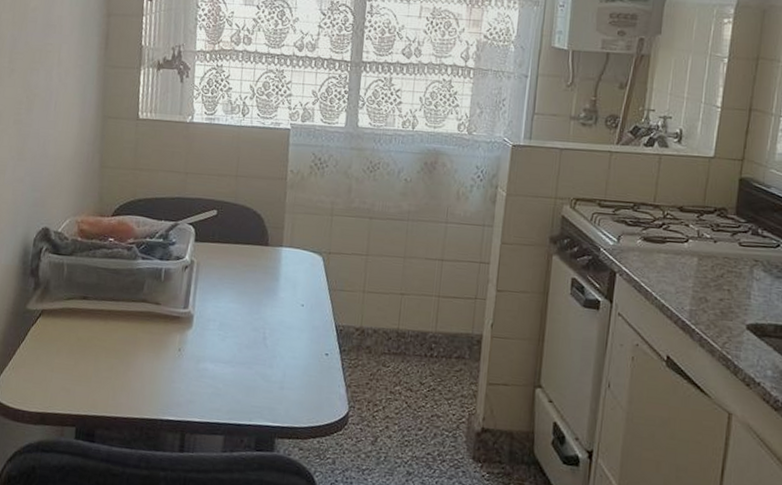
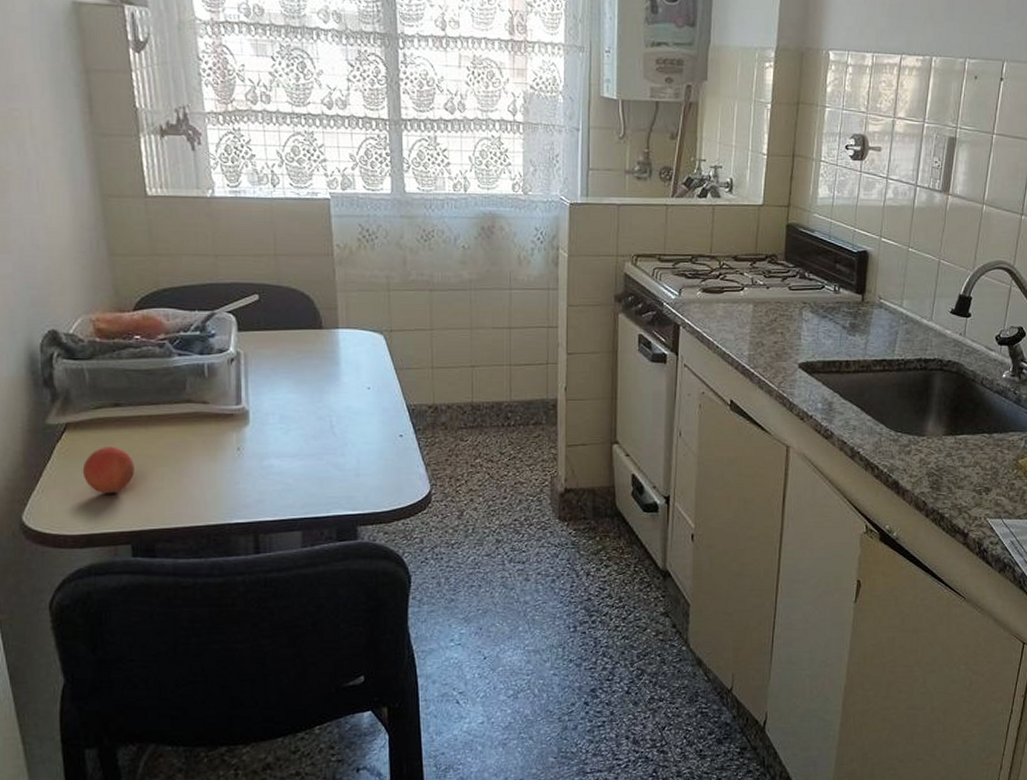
fruit: none [47,334,91,378] -> present [82,446,135,494]

